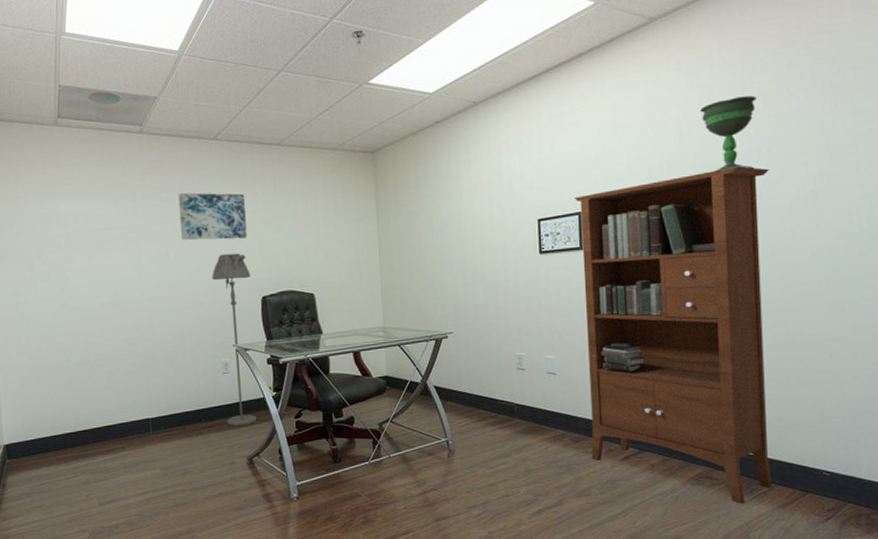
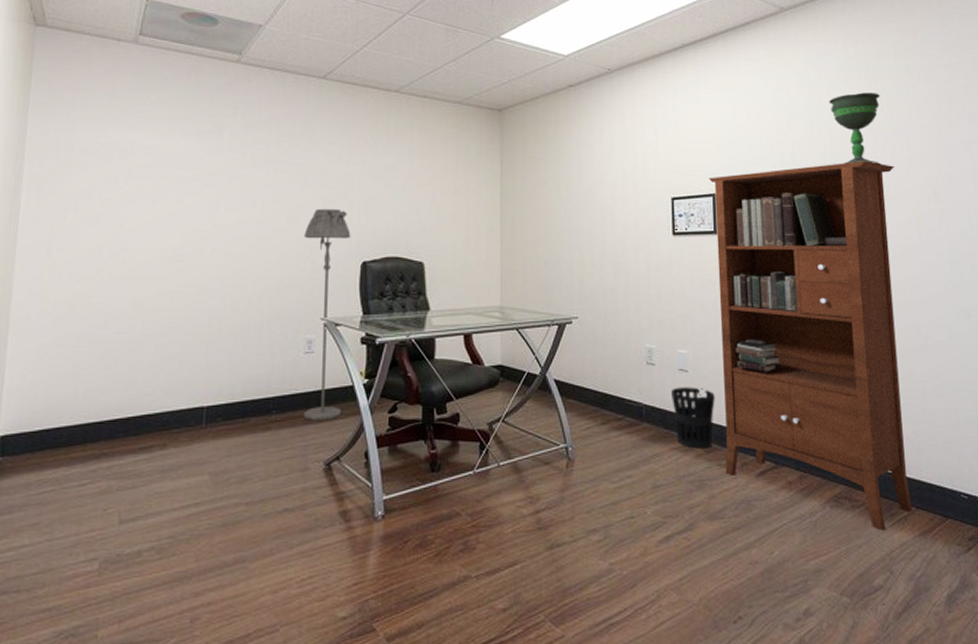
wall art: present [178,192,247,240] -> none [271,133,352,192]
wastebasket: none [540,387,582,439] -> present [671,387,715,449]

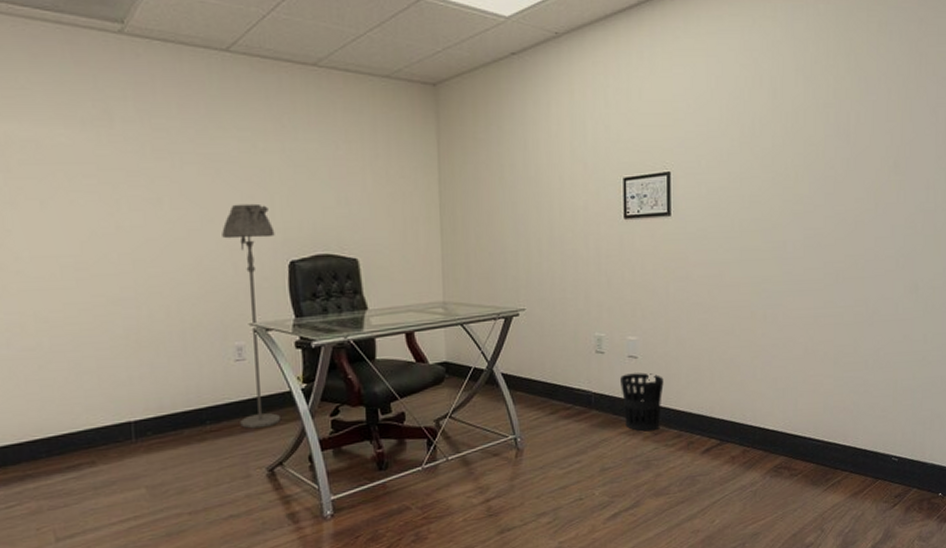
bookcase: present [709,160,913,531] -> none [664,130,857,495]
chalice: present [829,92,881,165] -> none [794,54,848,135]

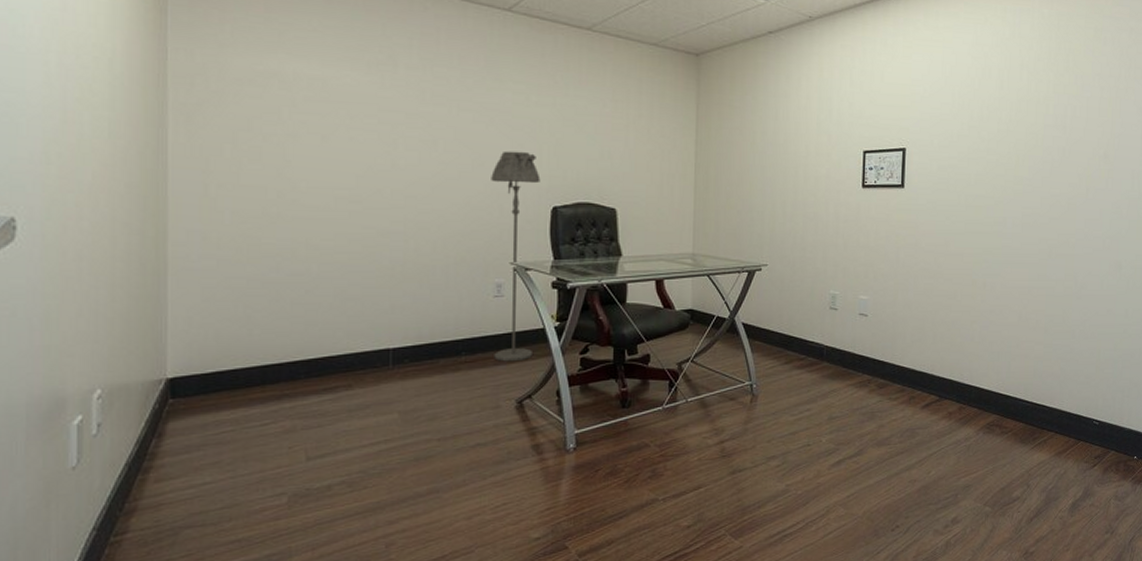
wastebasket: present [620,372,664,432] -> none [851,330,890,385]

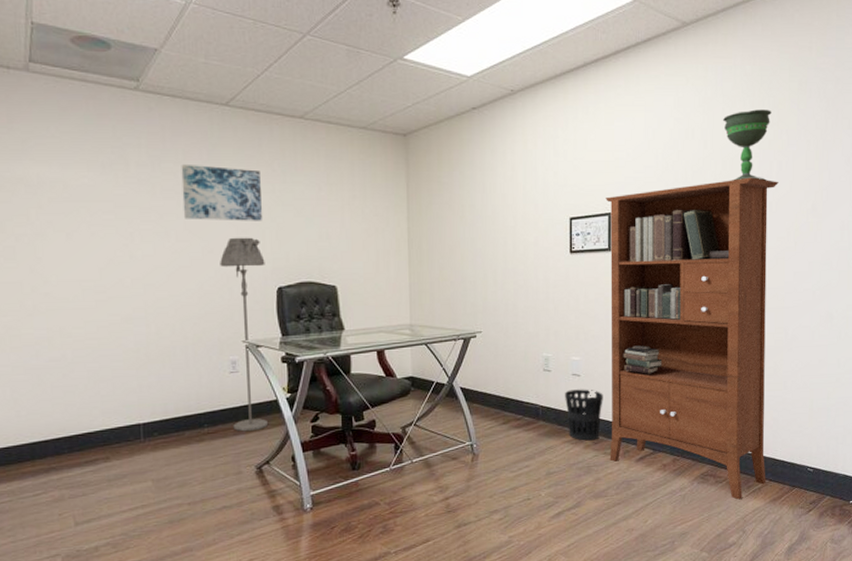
wall art: none [454,69,541,135] -> present [181,163,262,221]
wastebasket: none [851,330,890,385] -> present [565,389,603,441]
bookcase: none [894,120,1072,452] -> present [605,177,779,500]
chalice: none [1020,53,1067,125] -> present [723,109,772,181]

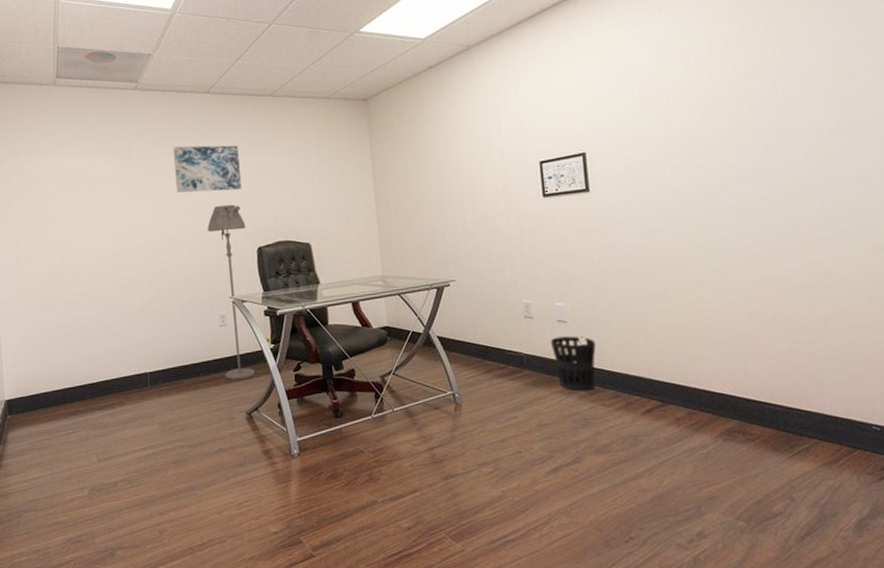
bookcase: present [605,177,779,500] -> none [577,100,815,461]
chalice: present [723,109,772,181] -> none [708,26,772,107]

